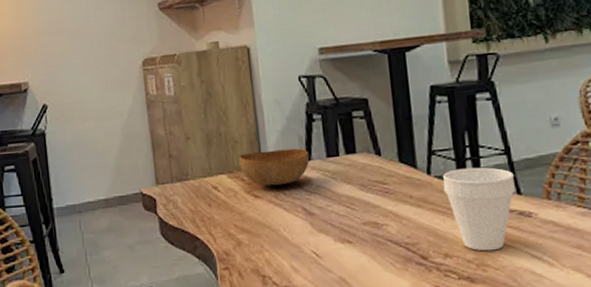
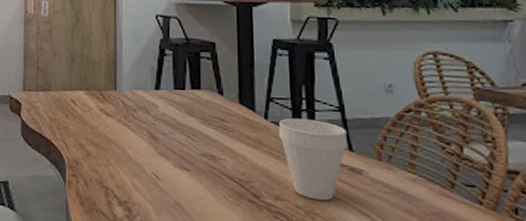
bowl: present [239,148,310,186] -> none [97,75,159,108]

